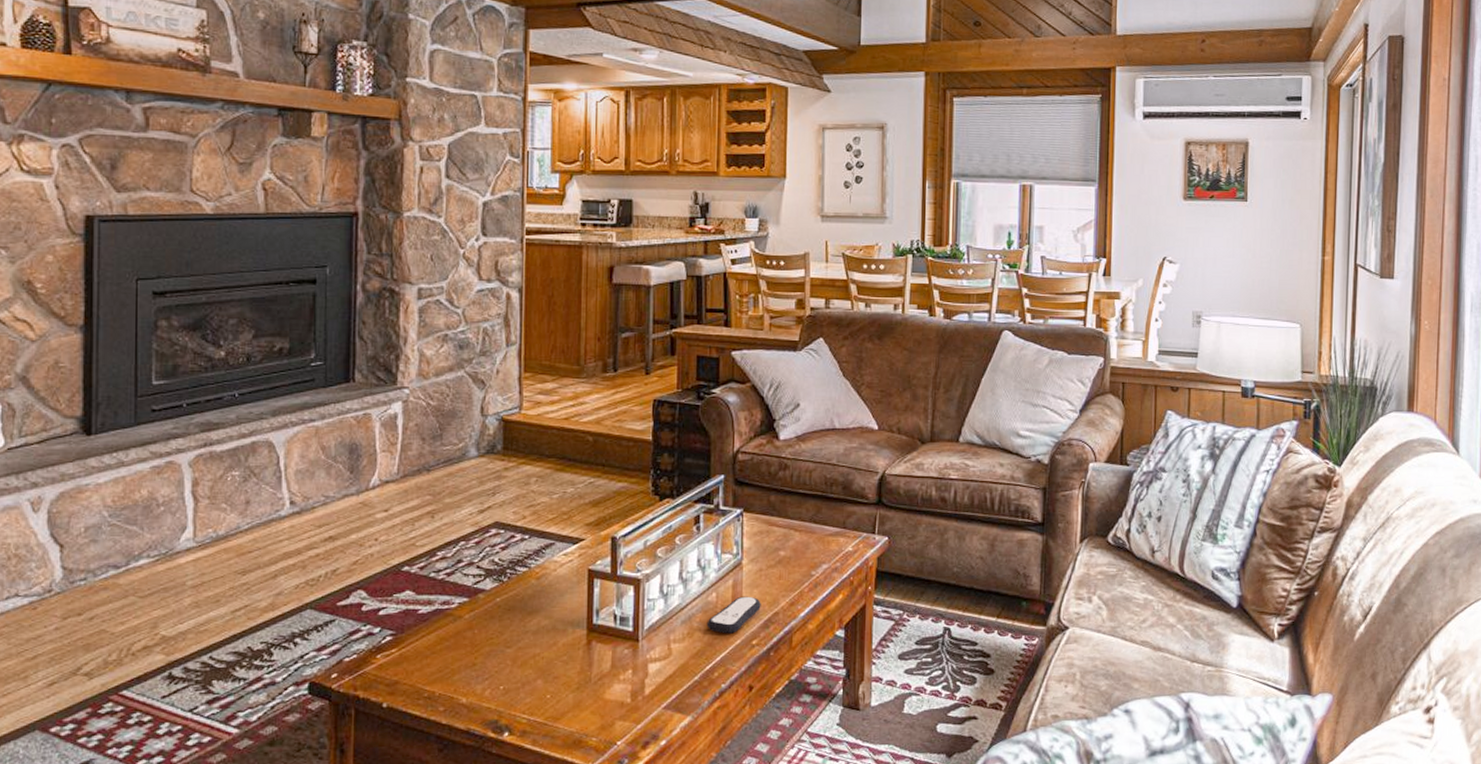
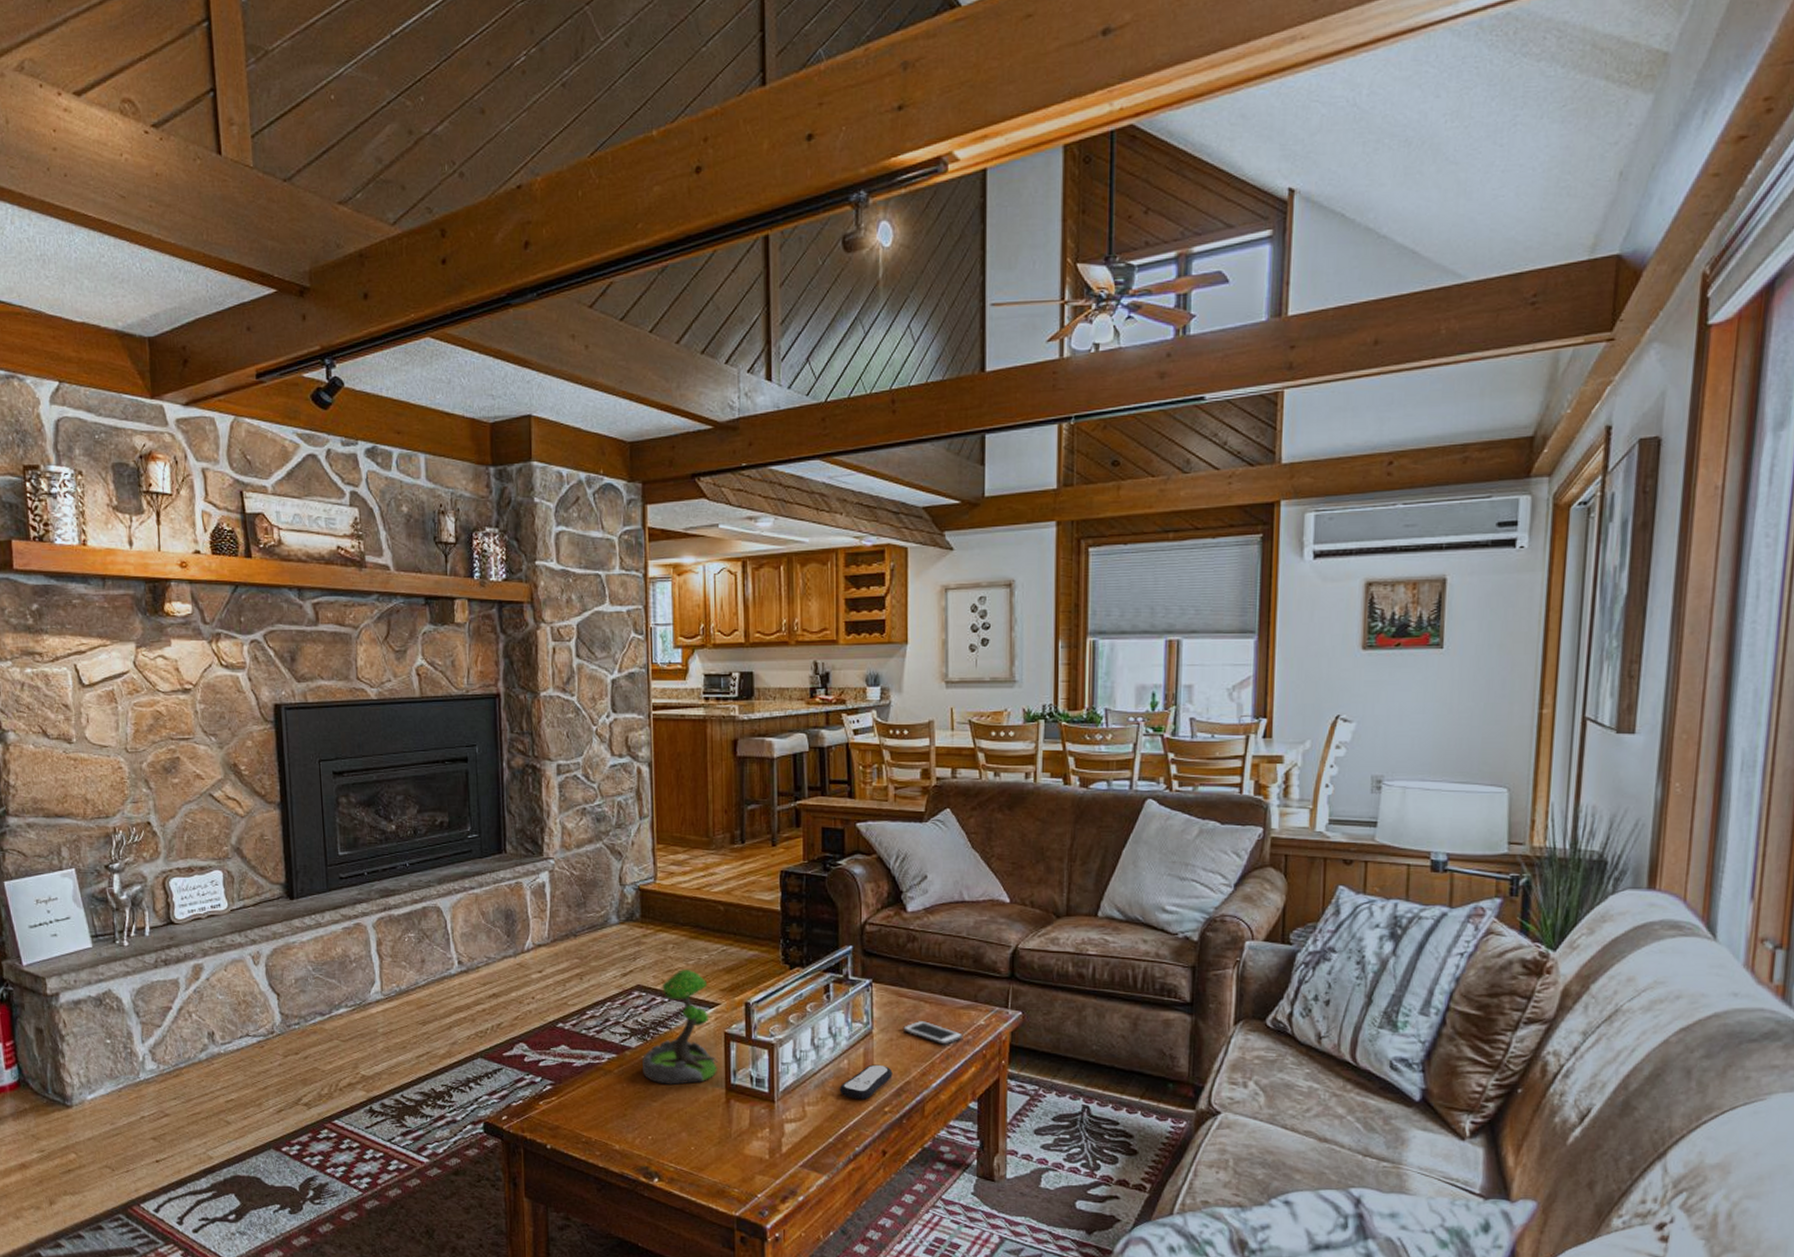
plant: none [497,503,580,628] -> present [643,968,718,1085]
cell phone: none [773,550,832,573] -> present [903,1021,963,1045]

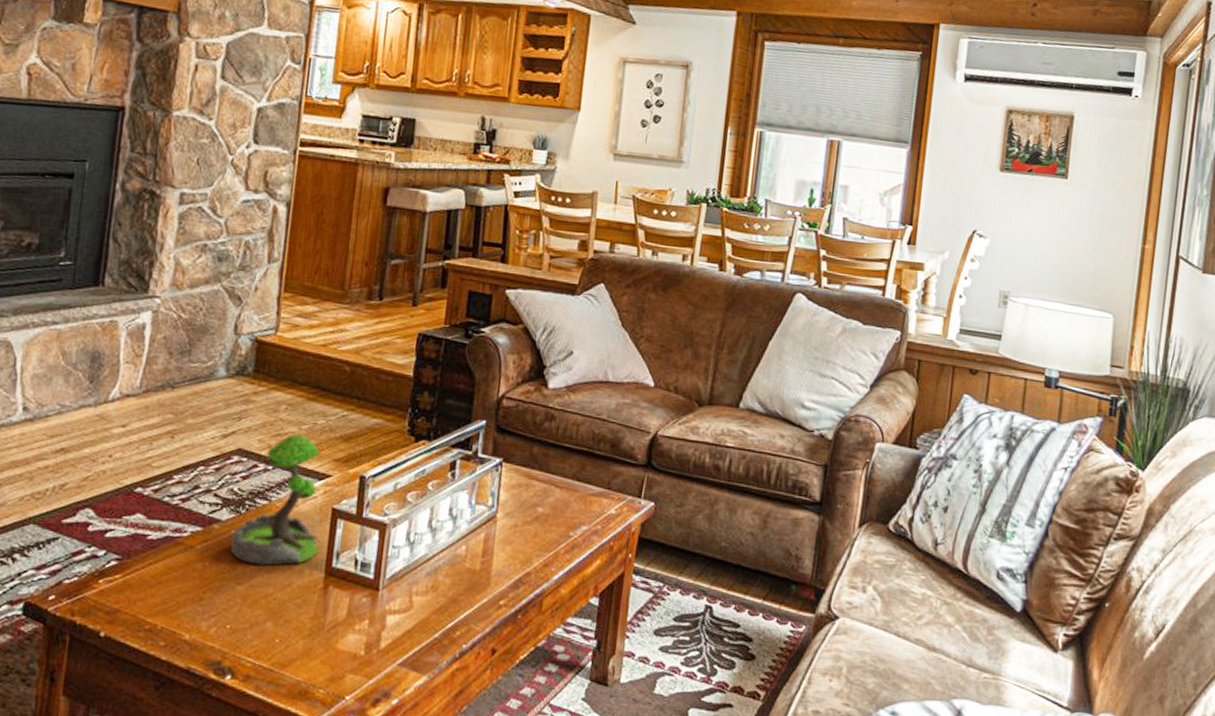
remote control: present [839,1064,893,1100] -> none [452,552,513,591]
cell phone: present [903,1021,963,1045] -> none [530,506,592,534]

